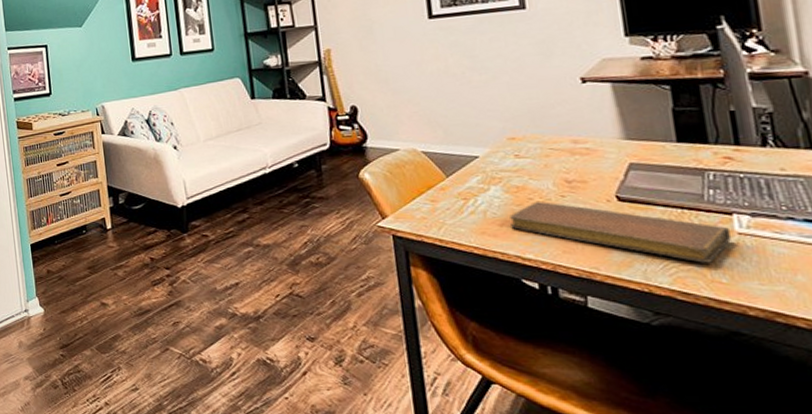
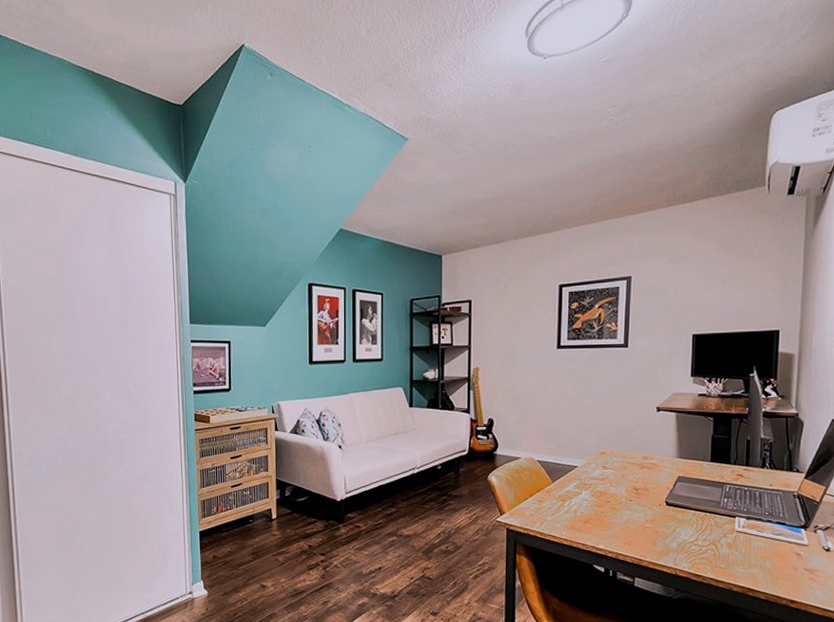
notebook: present [509,202,732,263] -> none [592,504,733,553]

